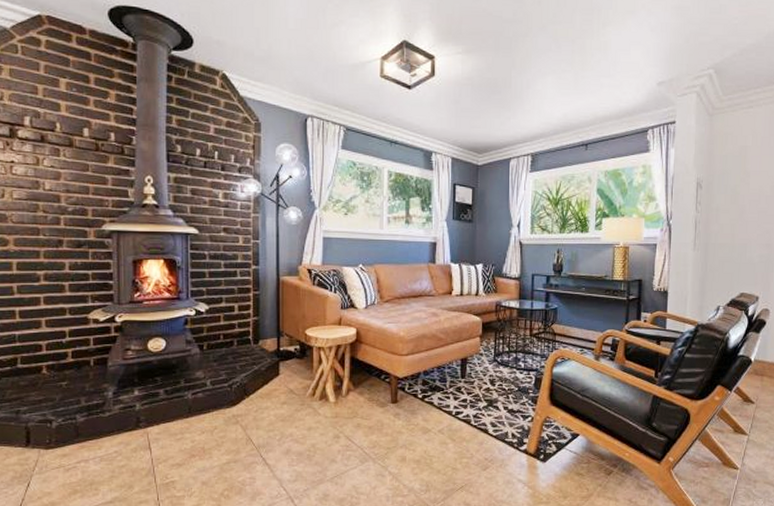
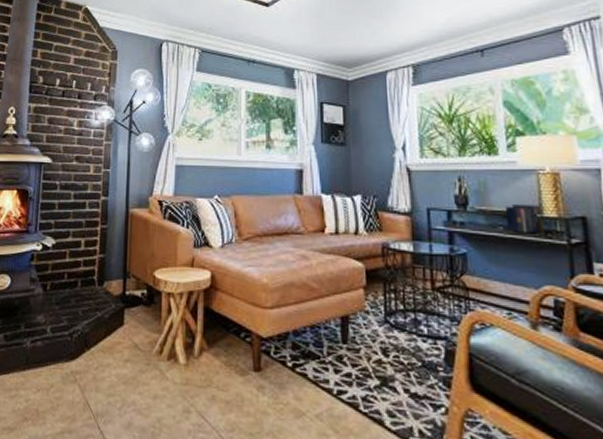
books: none [588,271,613,292] -> present [506,204,544,233]

